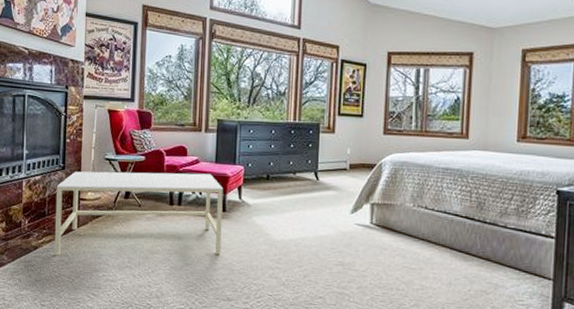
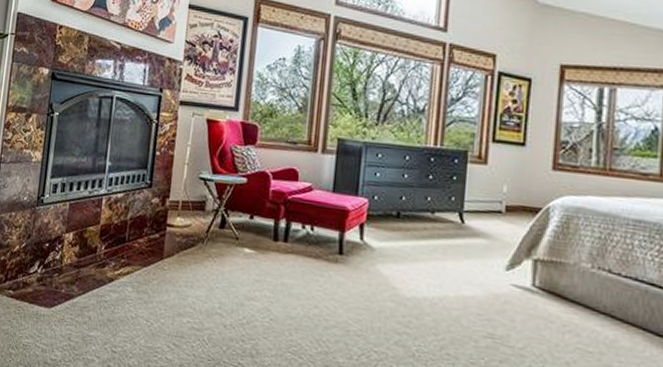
coffee table: present [54,171,223,256] -> none [132,190,341,309]

